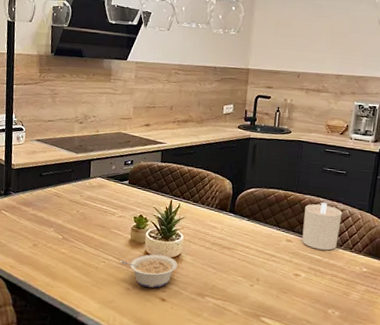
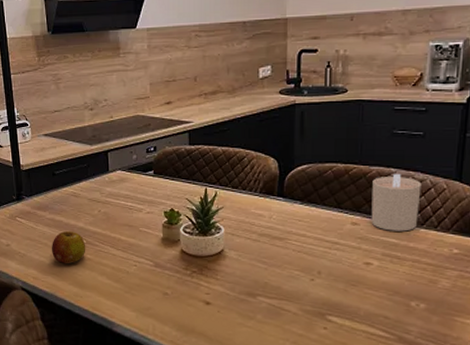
fruit: none [30,226,62,257] -> present [51,231,86,264]
legume: present [119,254,178,288] -> none [153,252,221,291]

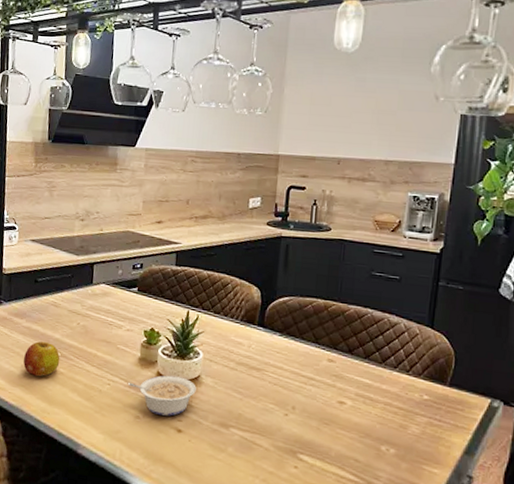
legume: none [153,252,221,291] -> present [127,375,196,416]
candle: present [371,174,422,232] -> none [346,315,396,373]

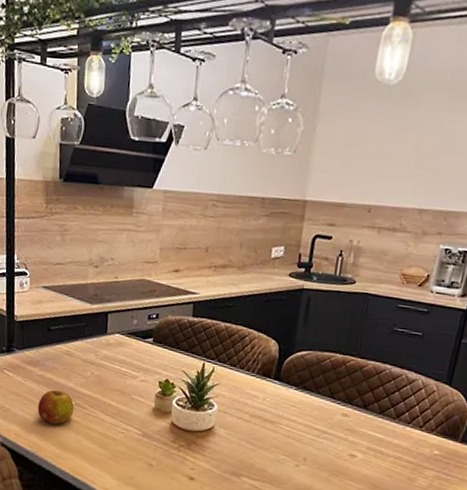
legume: present [127,375,196,416] -> none [141,425,210,465]

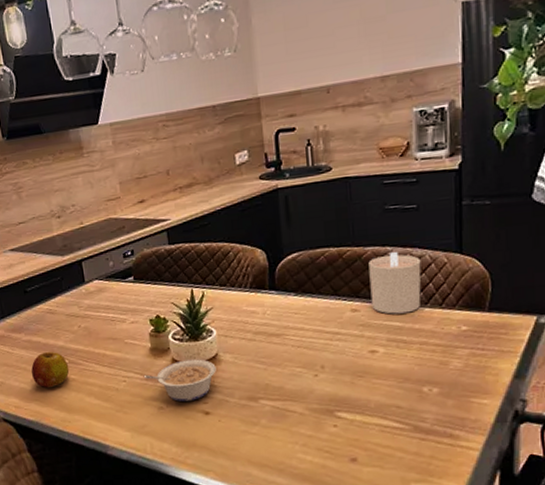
legume: none [141,425,210,465] -> present [143,359,216,402]
candle: none [361,371,414,428] -> present [368,252,421,314]

